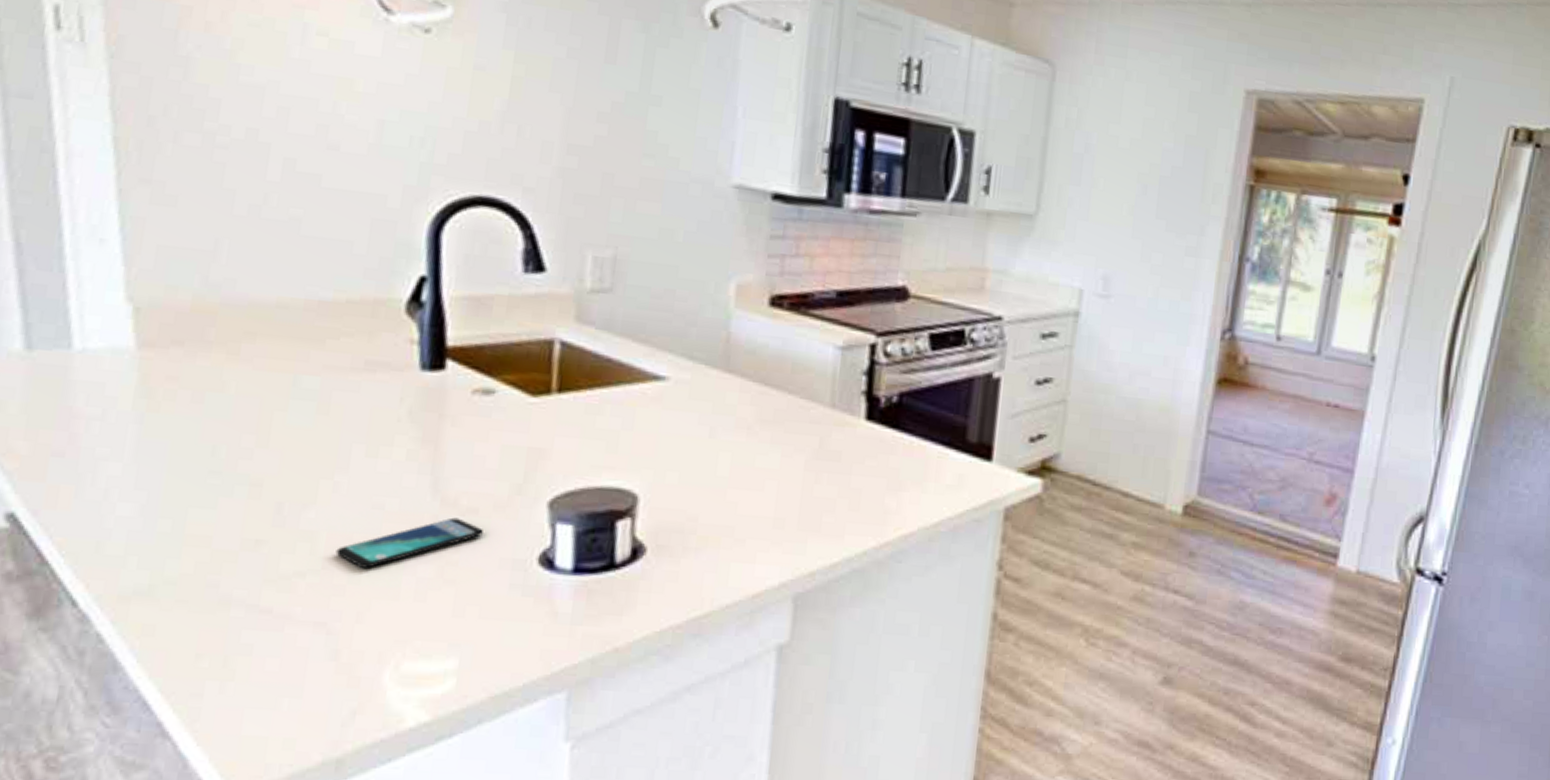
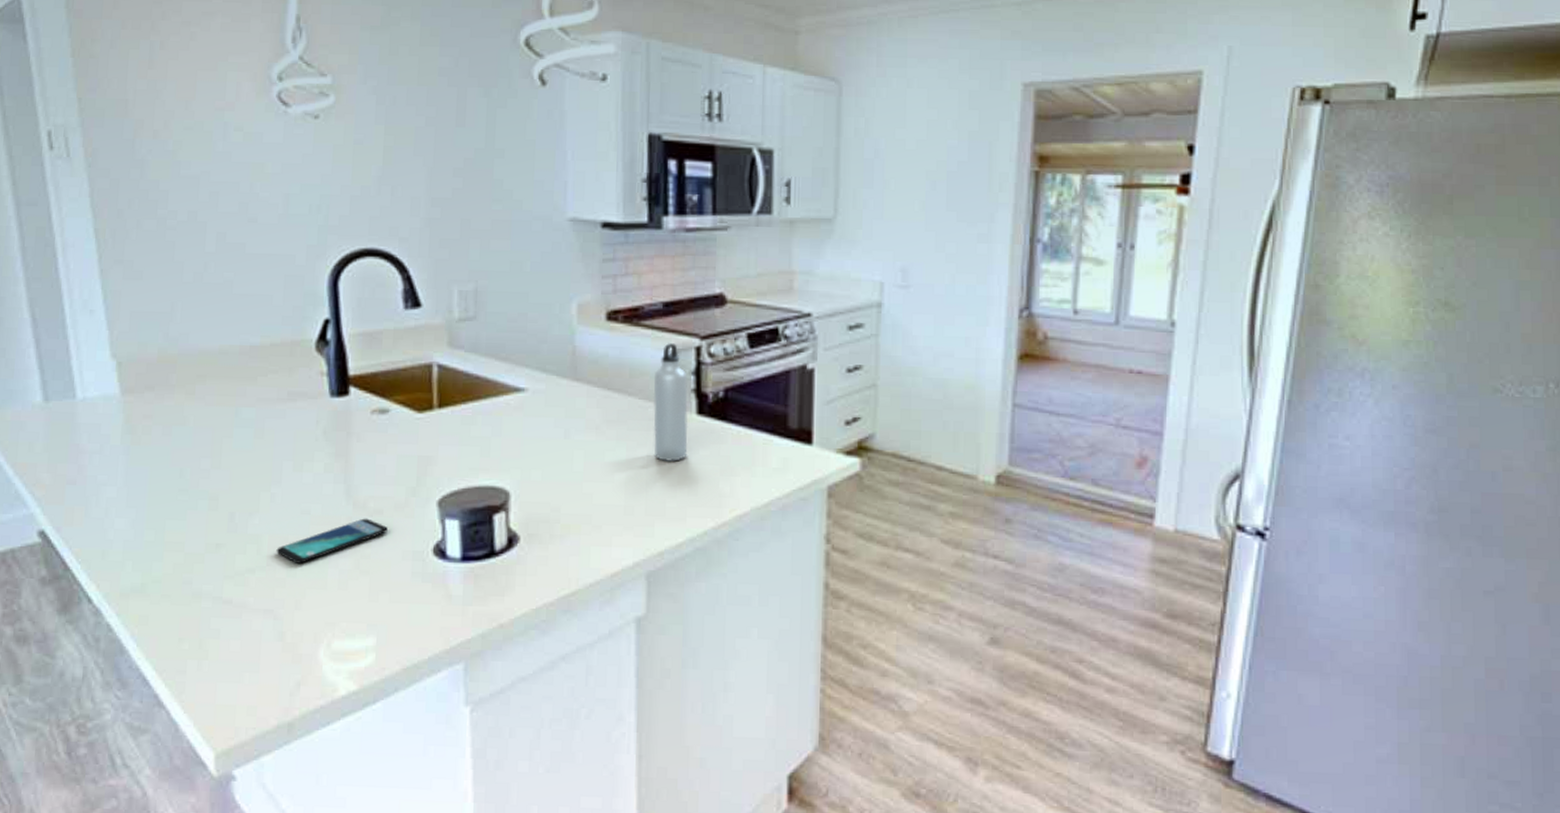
water bottle: none [813,337,858,472] -> present [653,343,688,463]

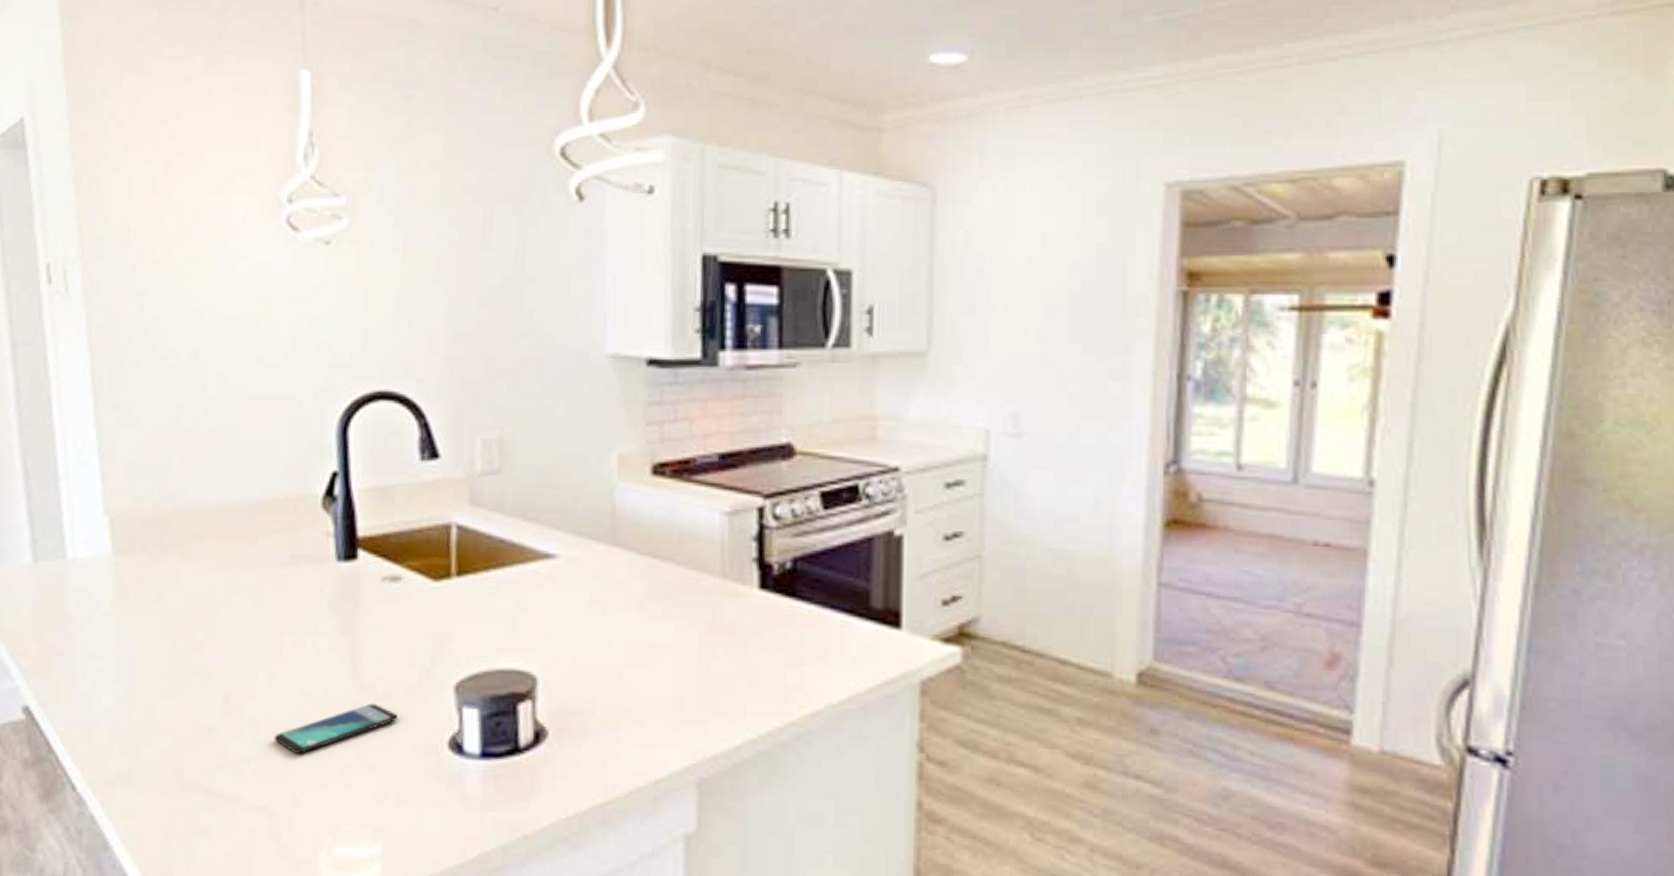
water bottle: present [653,343,688,463] -> none [706,502,749,647]

